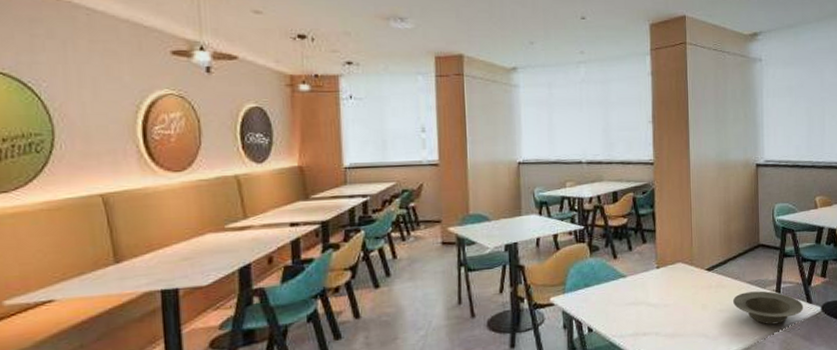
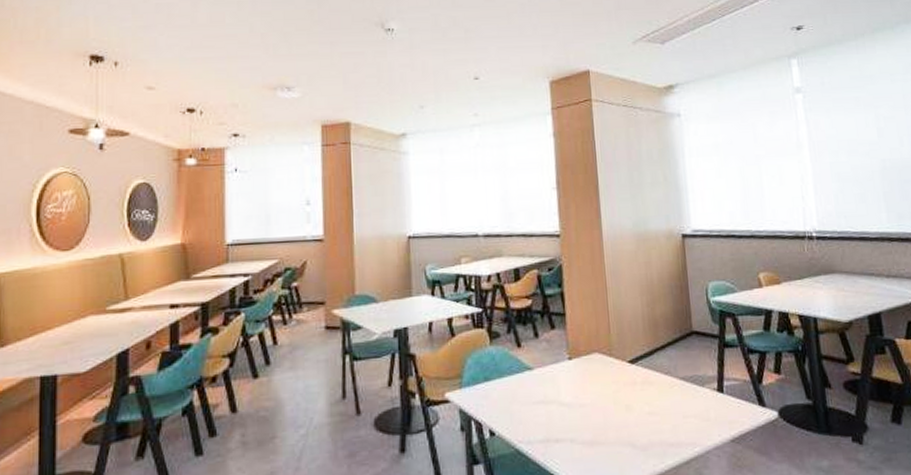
bowl: present [733,291,804,325] -> none [664,389,755,433]

